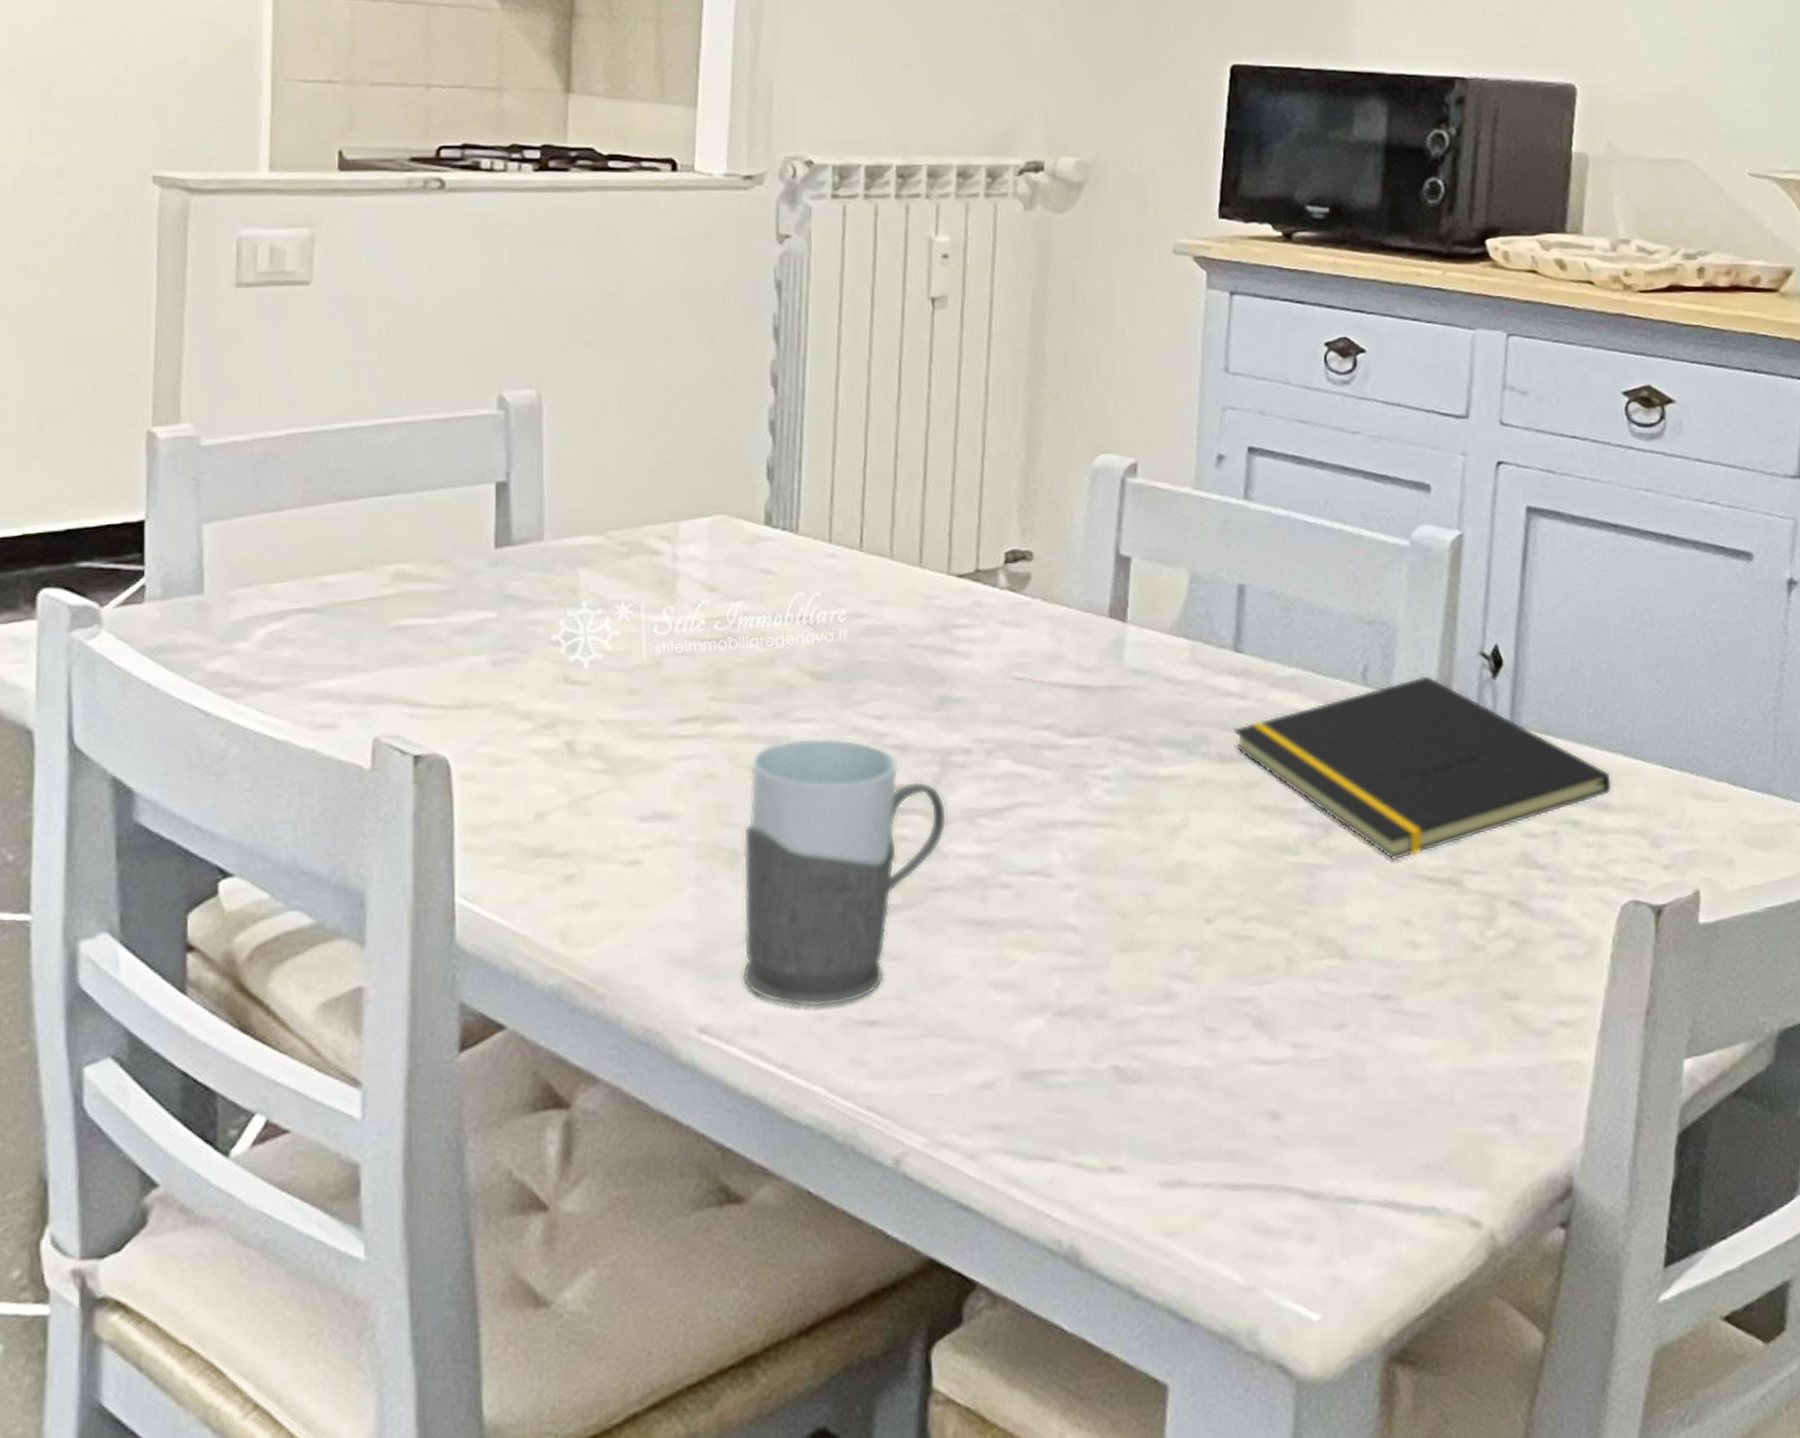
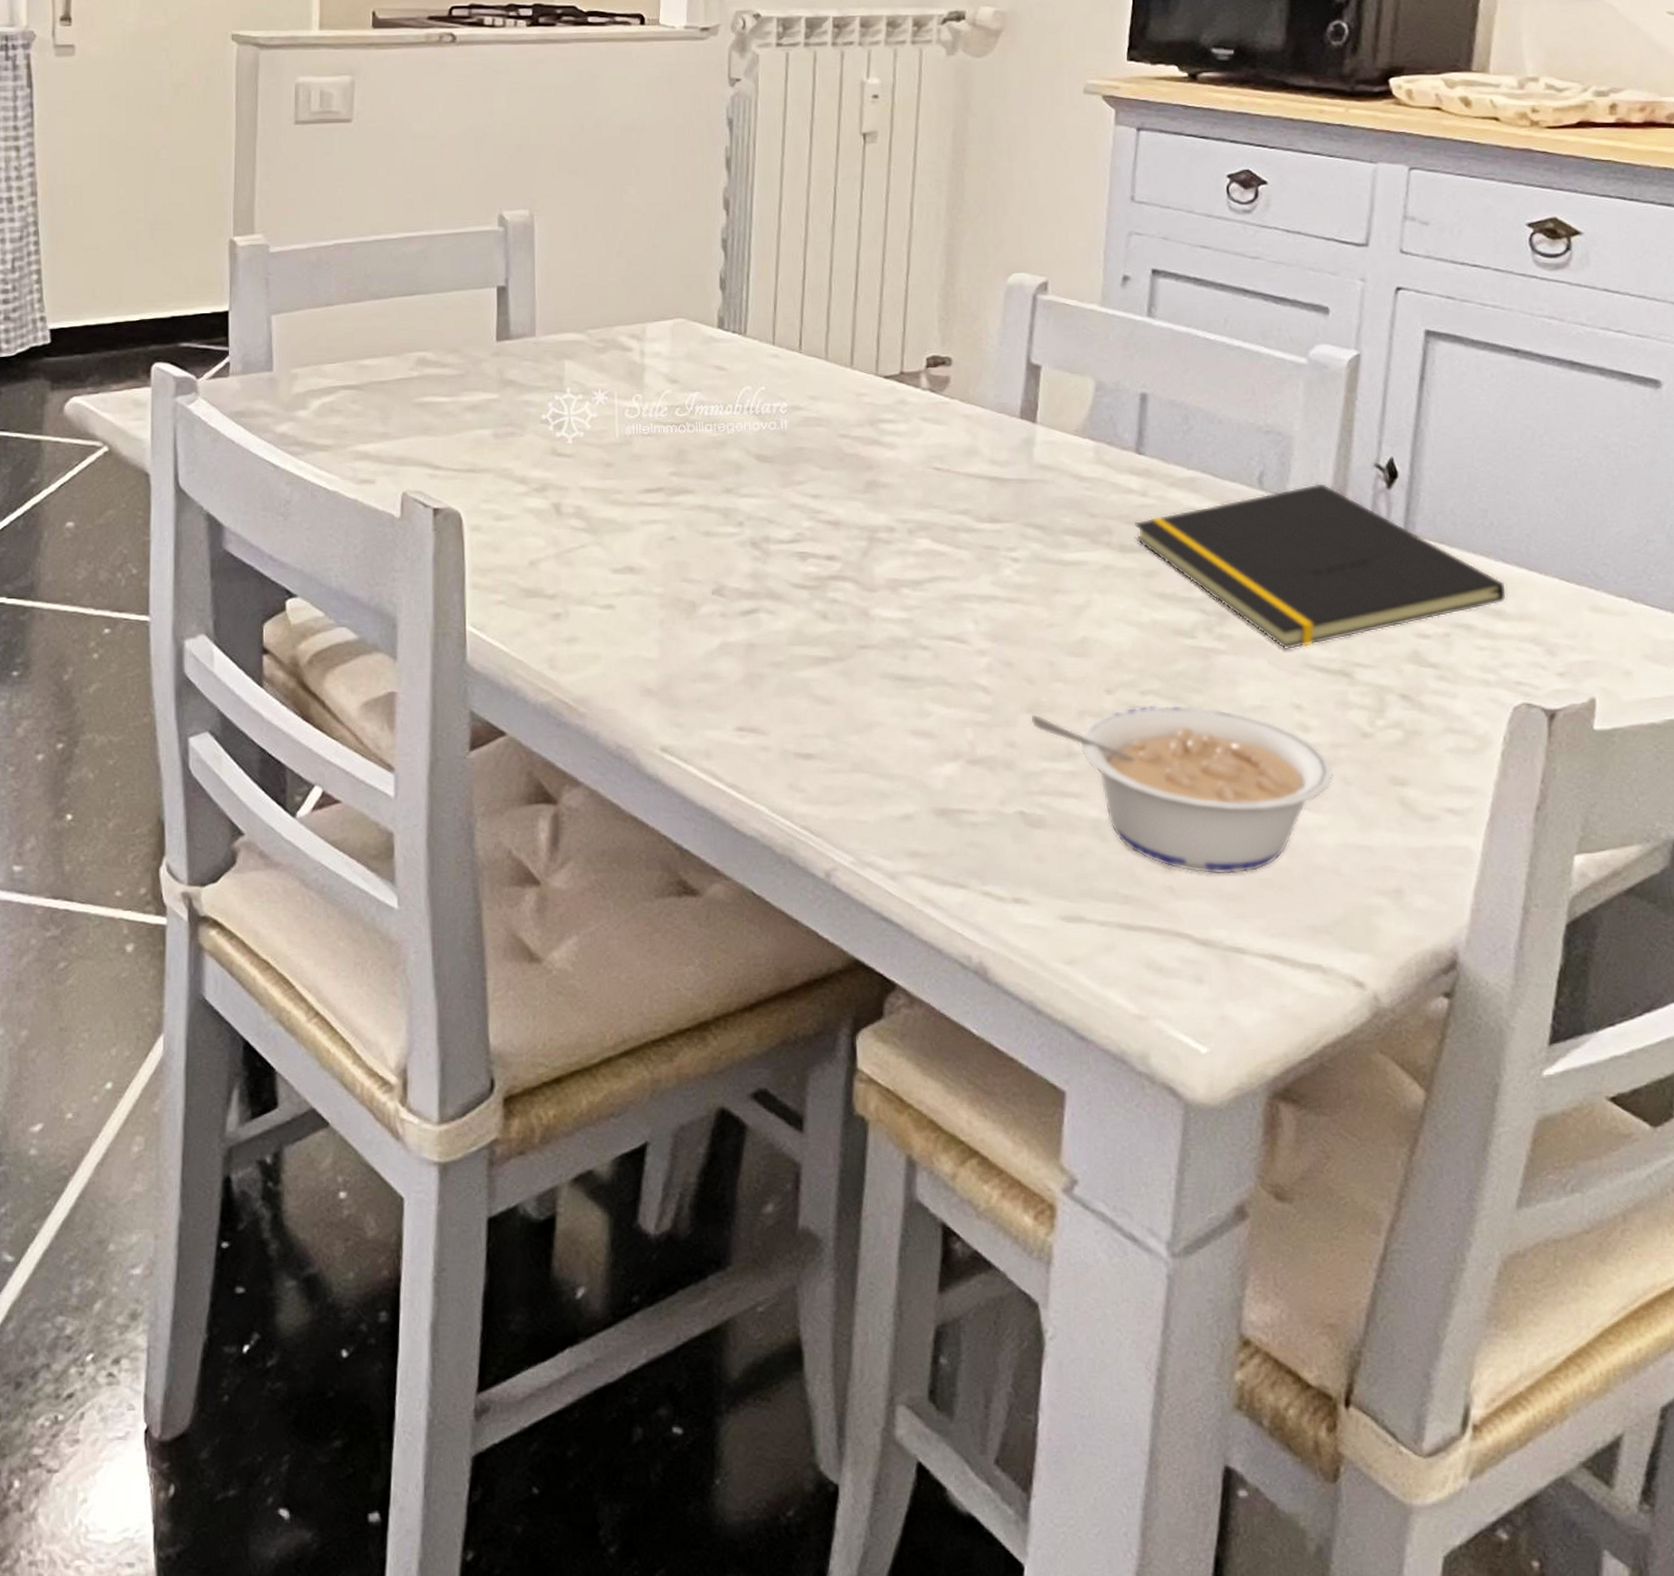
mug: present [742,737,947,1008] -> none [697,510,874,739]
legume: none [1124,929,1445,1118] -> present [1030,704,1334,875]

